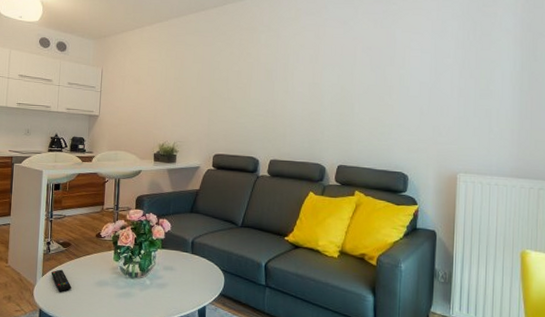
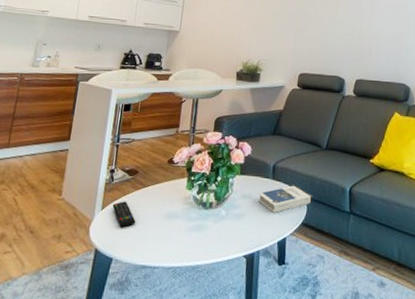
hardback book: none [178,259,230,284] -> present [258,185,313,213]

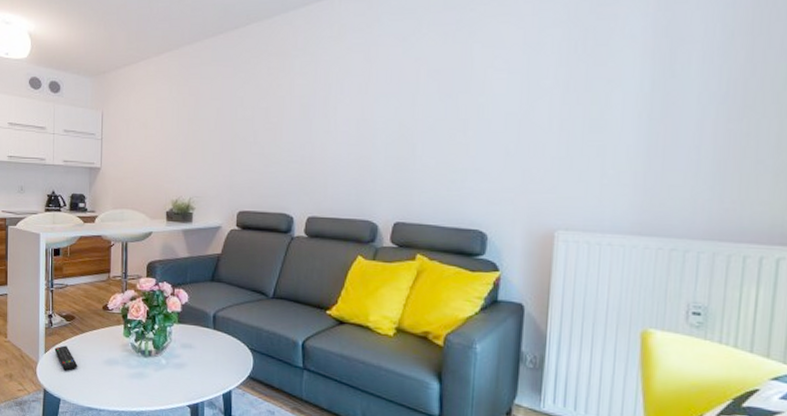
hardback book: present [258,185,313,213] -> none [198,336,260,365]

